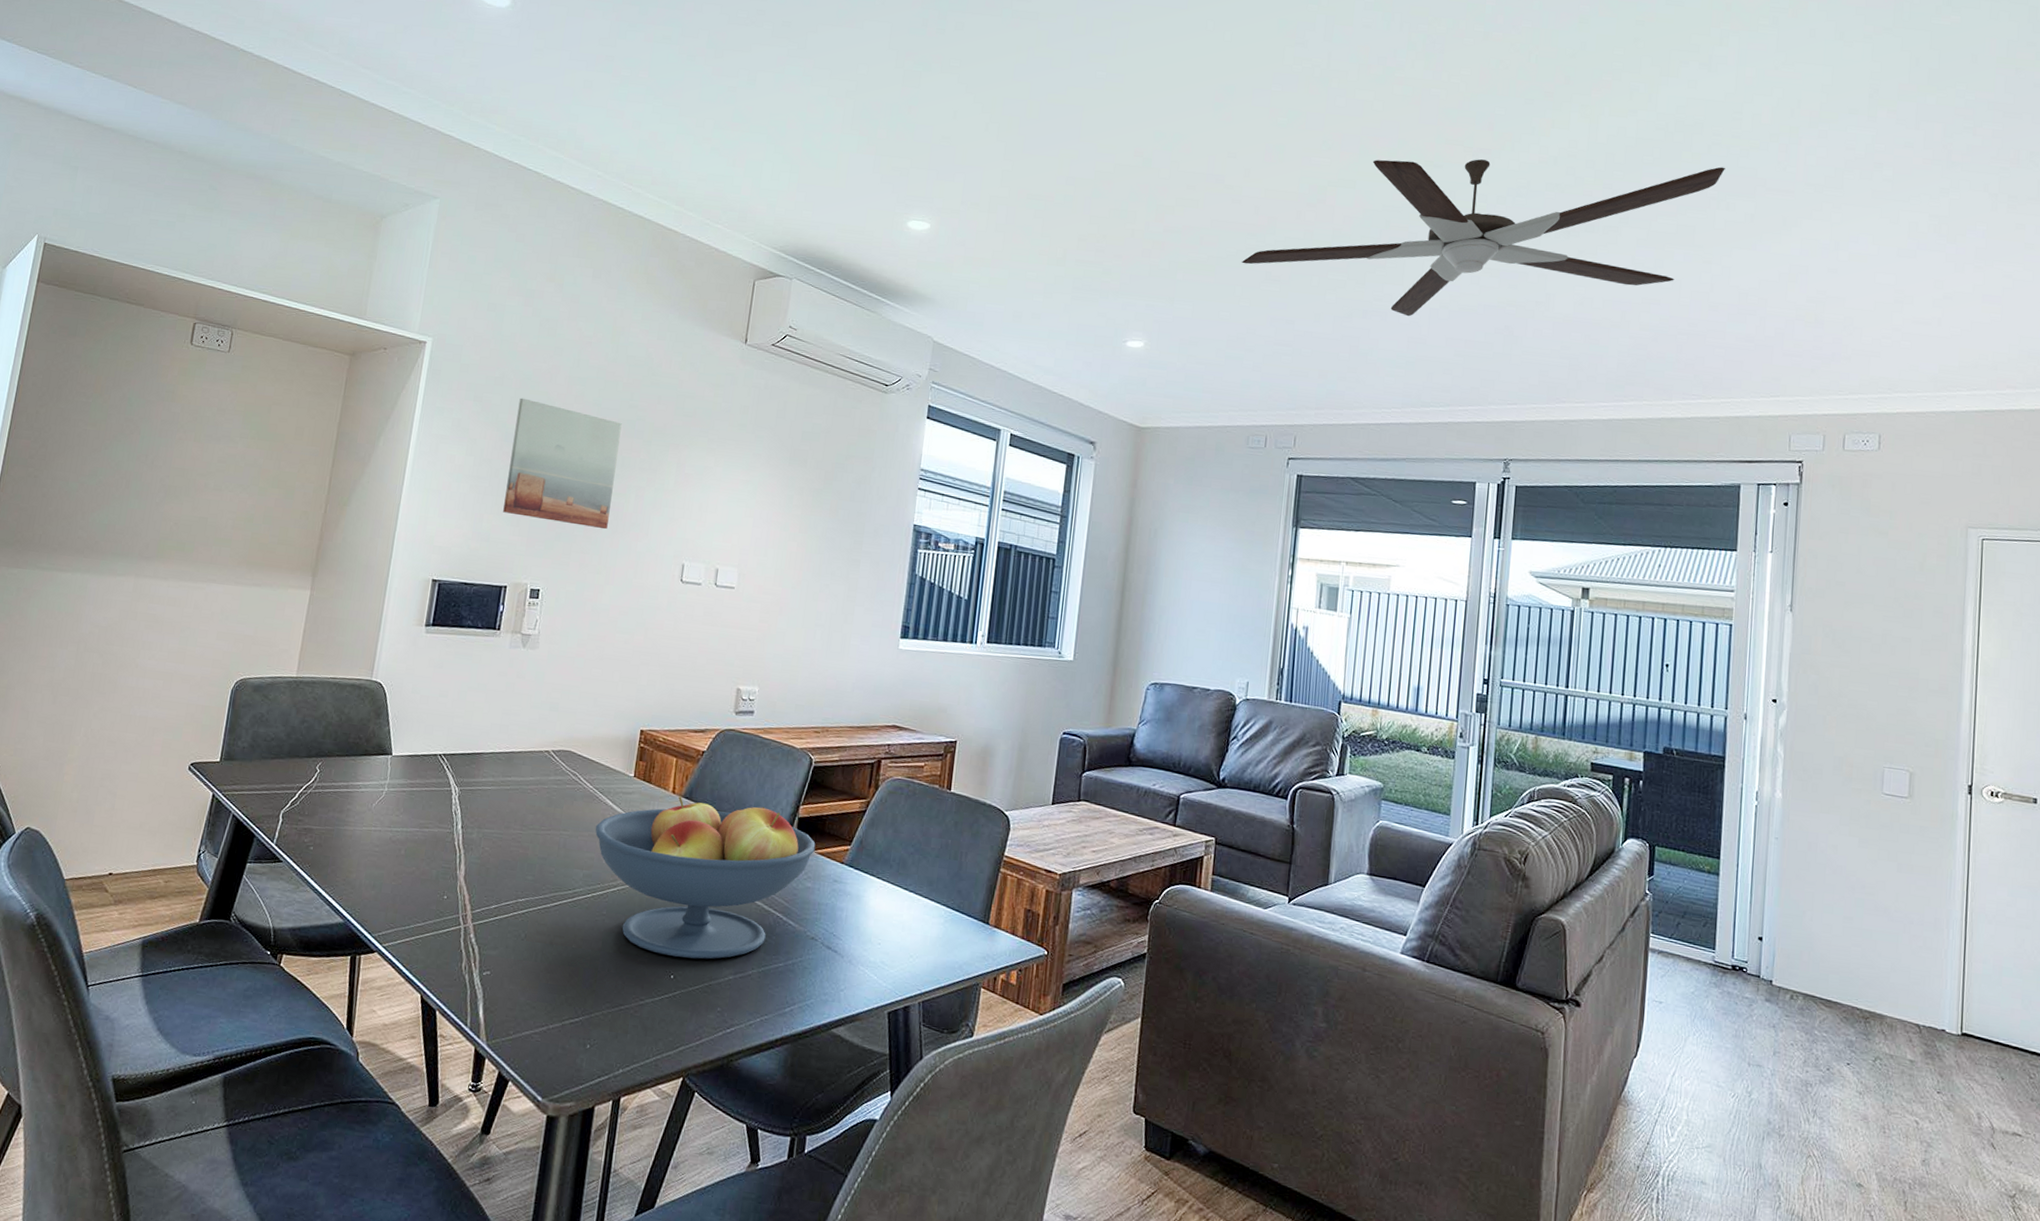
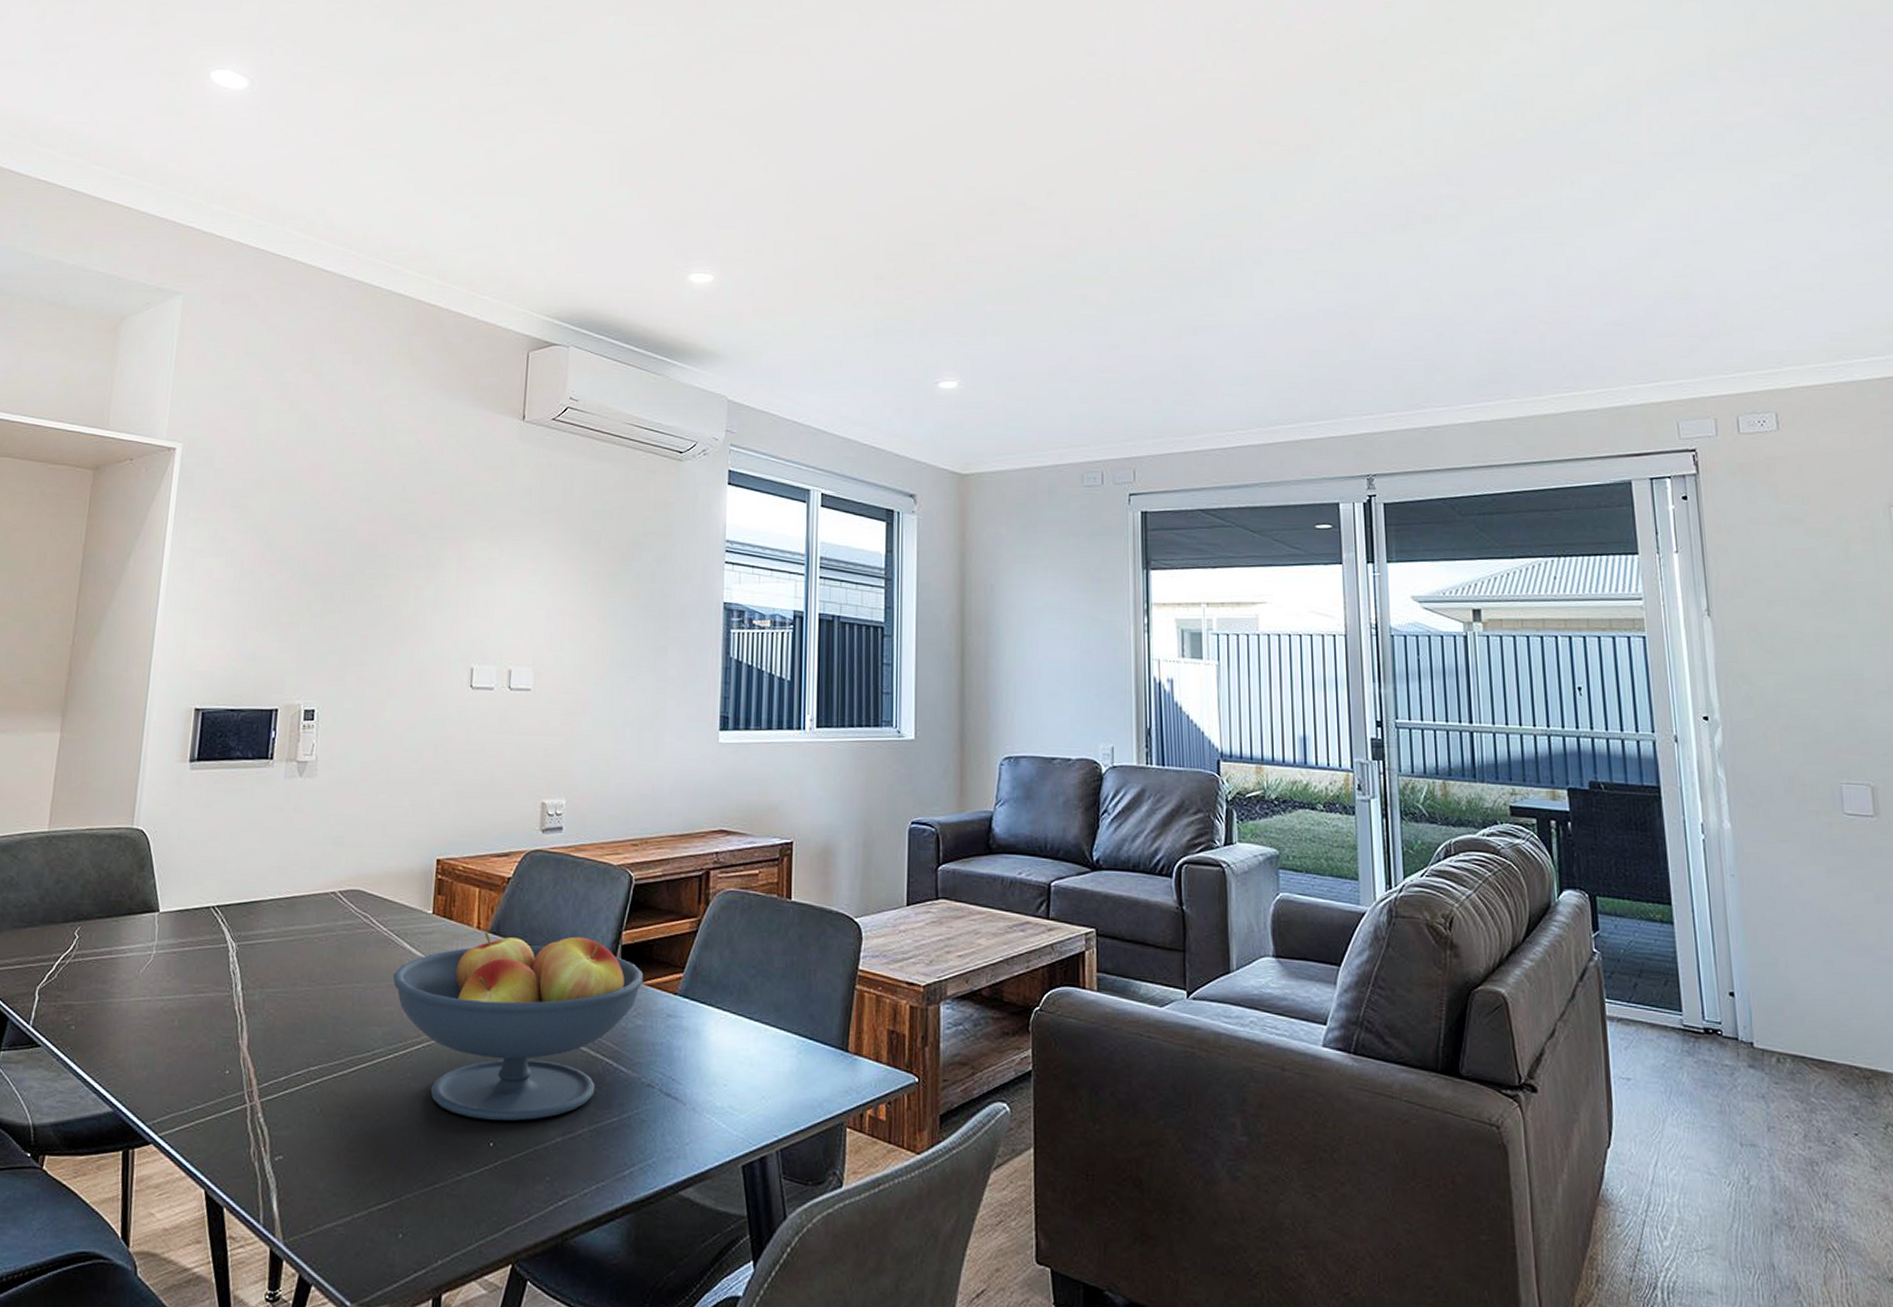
wall art: present [503,398,622,530] -> none [269,500,394,637]
ceiling fan: present [1242,159,1725,317] -> none [1055,143,1564,330]

